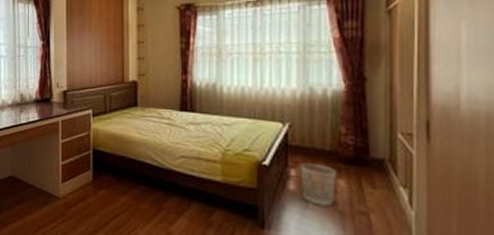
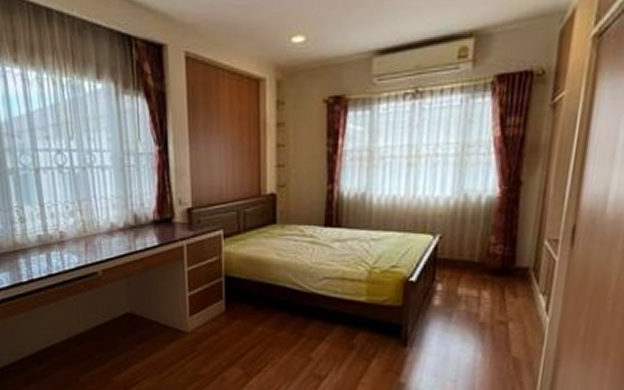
wastebasket: present [300,162,337,207] -> none [446,275,483,319]

